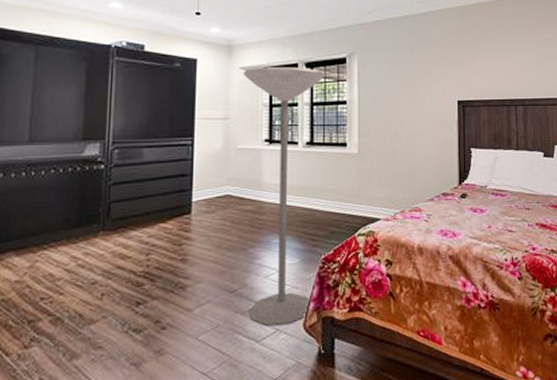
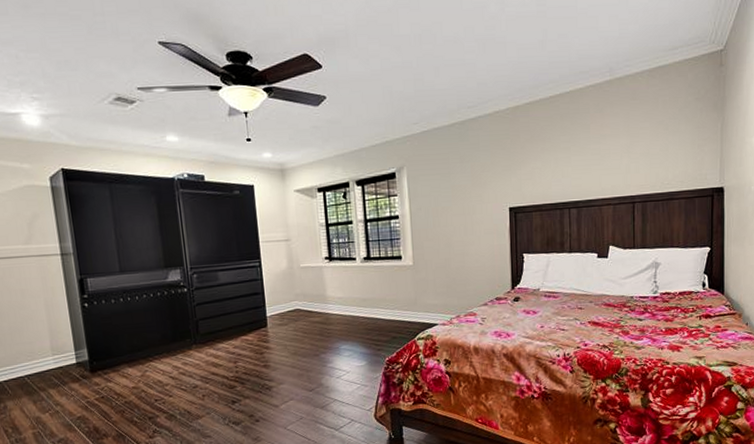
floor lamp: present [243,67,326,325] -> none [298,186,380,417]

